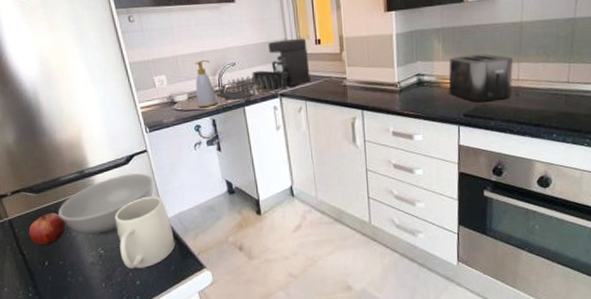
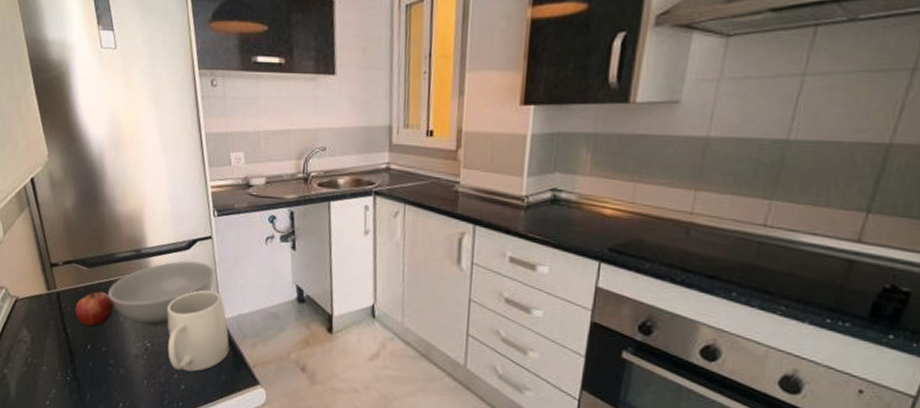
soap bottle: present [195,59,217,108] -> none [275,139,299,197]
dish rack: present [215,70,289,102] -> none [298,160,389,196]
coffee maker: present [268,38,310,86] -> none [368,125,416,184]
toaster: present [448,53,514,103] -> none [592,172,689,237]

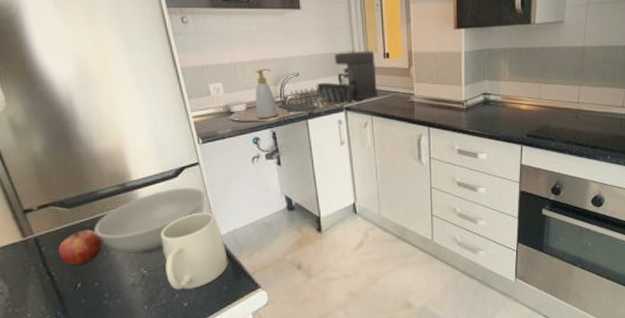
soap bottle: none [275,139,299,197] -> present [254,68,278,119]
dish rack: none [298,160,389,196] -> present [277,82,355,114]
coffee maker: none [368,125,416,184] -> present [334,50,377,100]

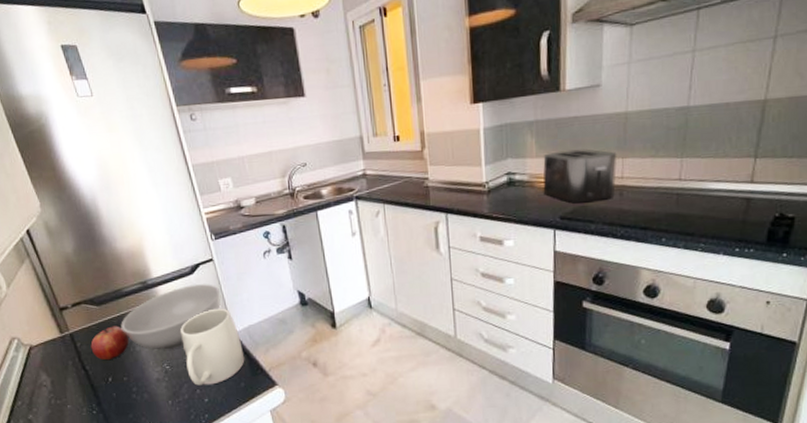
soap bottle: present [254,68,278,119] -> none [262,160,287,213]
dish rack: present [277,82,355,114] -> none [285,171,365,205]
coffee maker: present [334,50,377,100] -> none [342,134,389,188]
toaster: none [513,76,575,123] -> present [543,149,617,204]

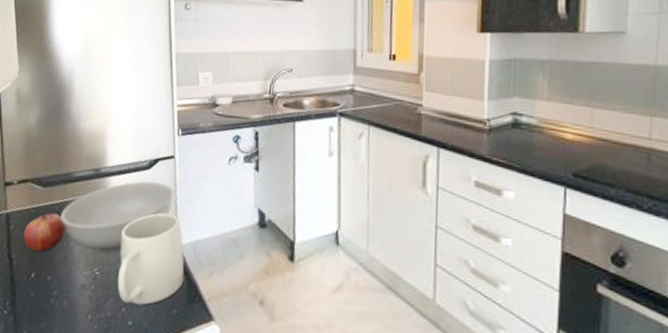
toaster: present [543,149,617,204] -> none [554,97,645,162]

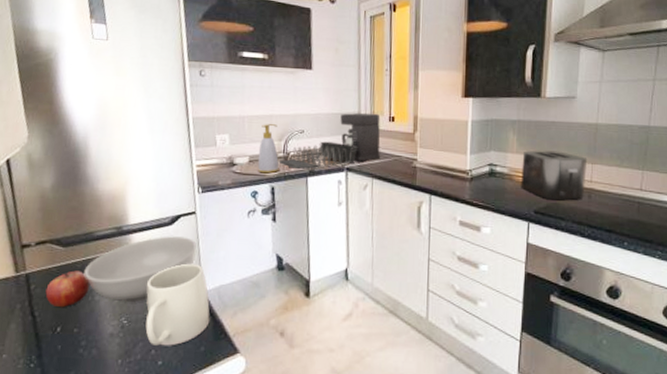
soap bottle: none [241,60,264,117] -> present [257,123,279,174]
dish rack: none [264,81,353,116] -> present [278,141,358,172]
coffee maker: none [333,49,379,106] -> present [340,112,381,162]
toaster: none [554,97,645,162] -> present [521,150,588,201]

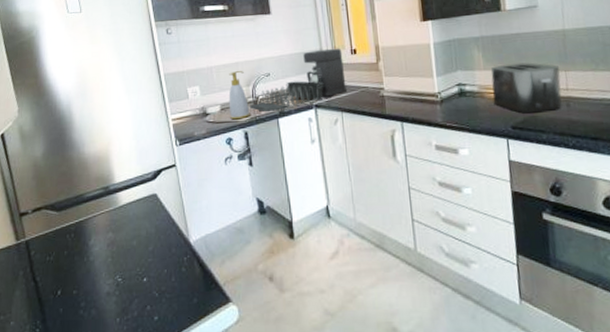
fruit: present [45,270,90,308] -> none [44,233,84,271]
bowl: present [84,236,197,303] -> none [78,190,180,260]
mug: present [145,263,210,346] -> none [137,215,200,301]

